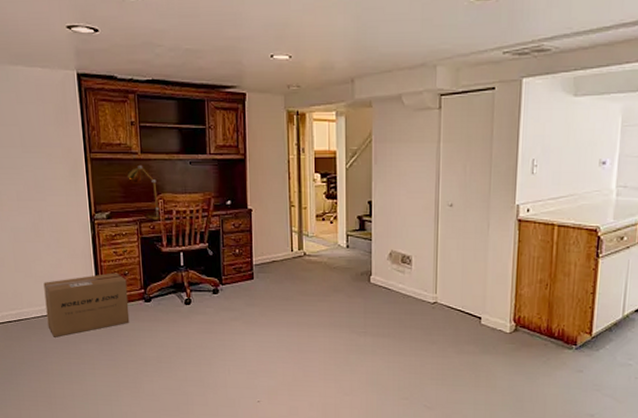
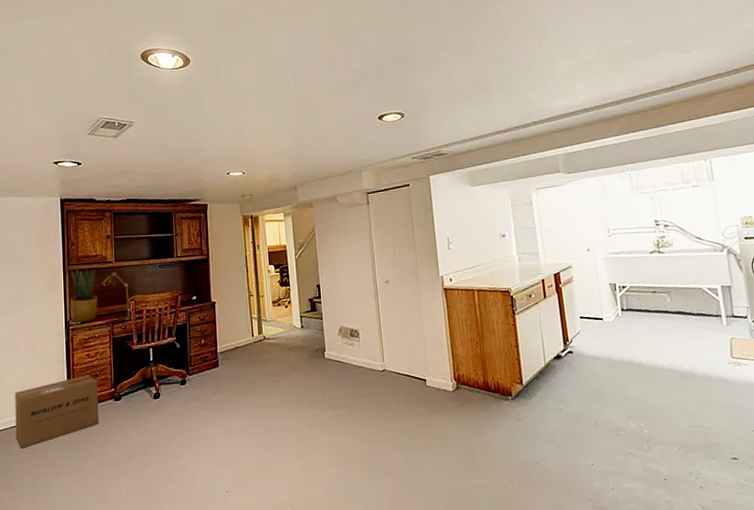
planter: none [91,155,124,217] -> present [69,265,98,322]

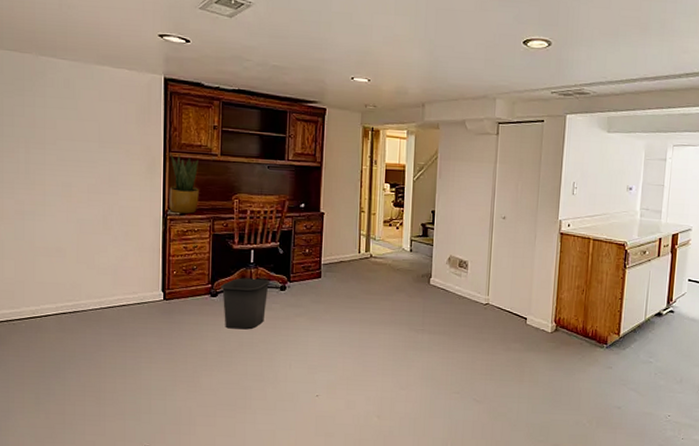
box: present [15,374,99,449] -> none [106,267,194,330]
desk lamp: present [101,271,141,322] -> none [204,166,245,220]
waste bin: none [124,375,171,432] -> present [221,278,270,330]

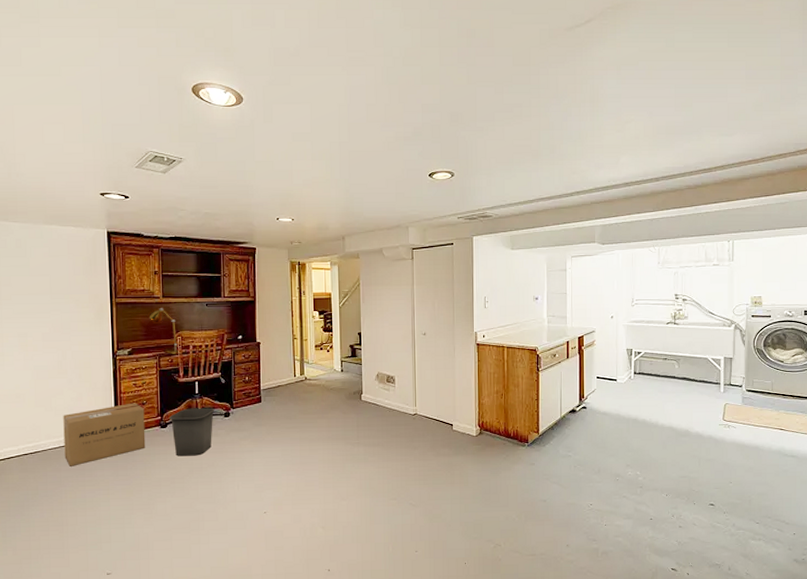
box: none [106,267,194,330] -> present [63,402,146,467]
planter: present [169,154,199,214] -> none [116,299,145,353]
desk lamp: none [204,166,245,220] -> present [149,307,188,355]

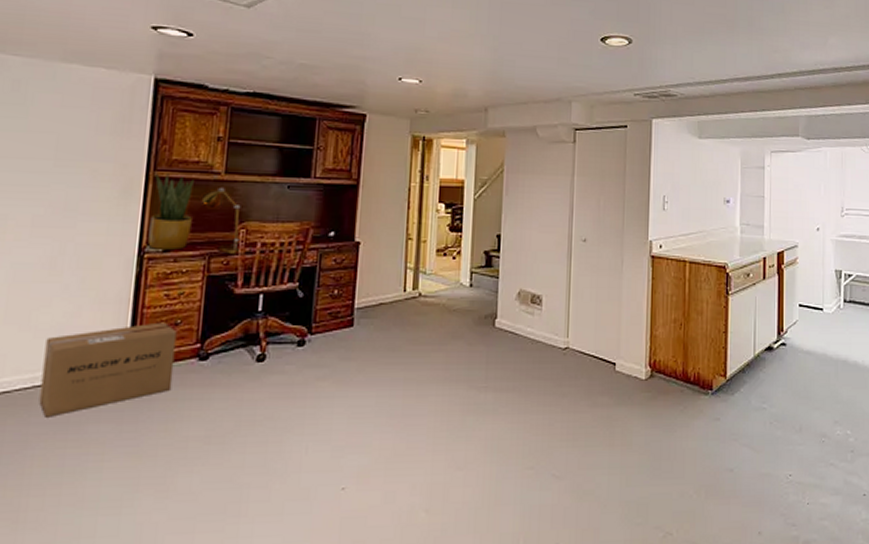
planter: none [116,299,145,353] -> present [147,173,194,250]
waste bin: present [170,407,215,456] -> none [214,332,284,404]

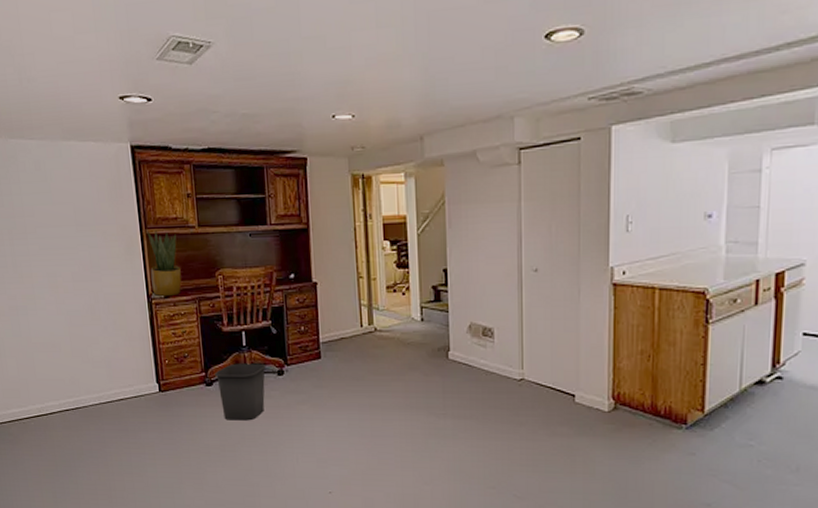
box: present [39,322,177,417] -> none [101,355,191,426]
desk lamp: present [201,187,253,256] -> none [184,239,231,299]
waste bin: none [214,332,284,404] -> present [215,363,267,421]

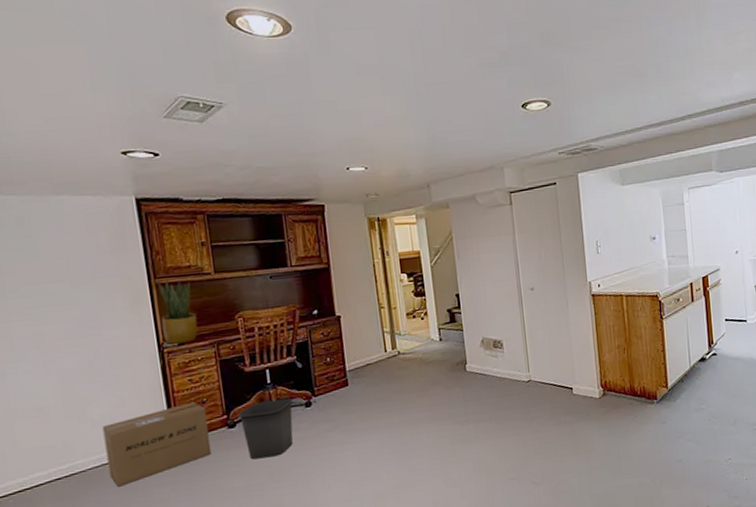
box: none [101,355,191,426] -> present [102,402,212,487]

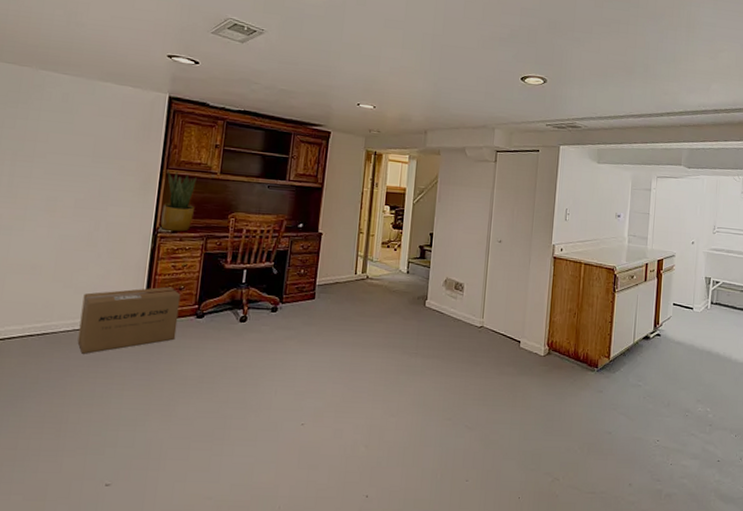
waste bin: present [238,398,293,460] -> none [208,298,262,353]

